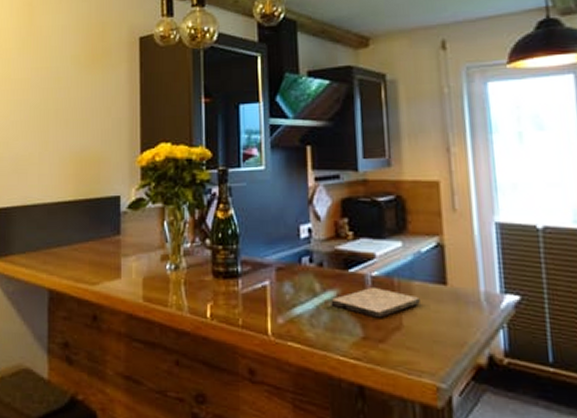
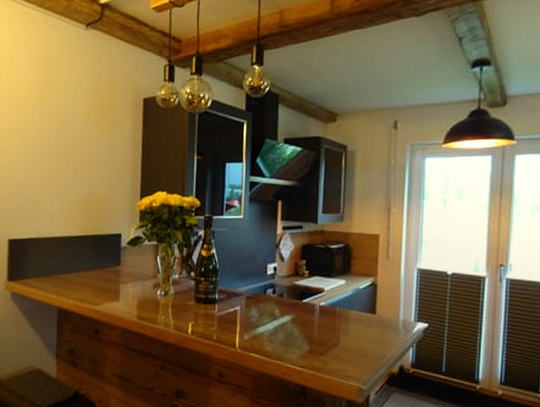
cutting board: present [331,286,420,318] -> none [286,313,354,337]

